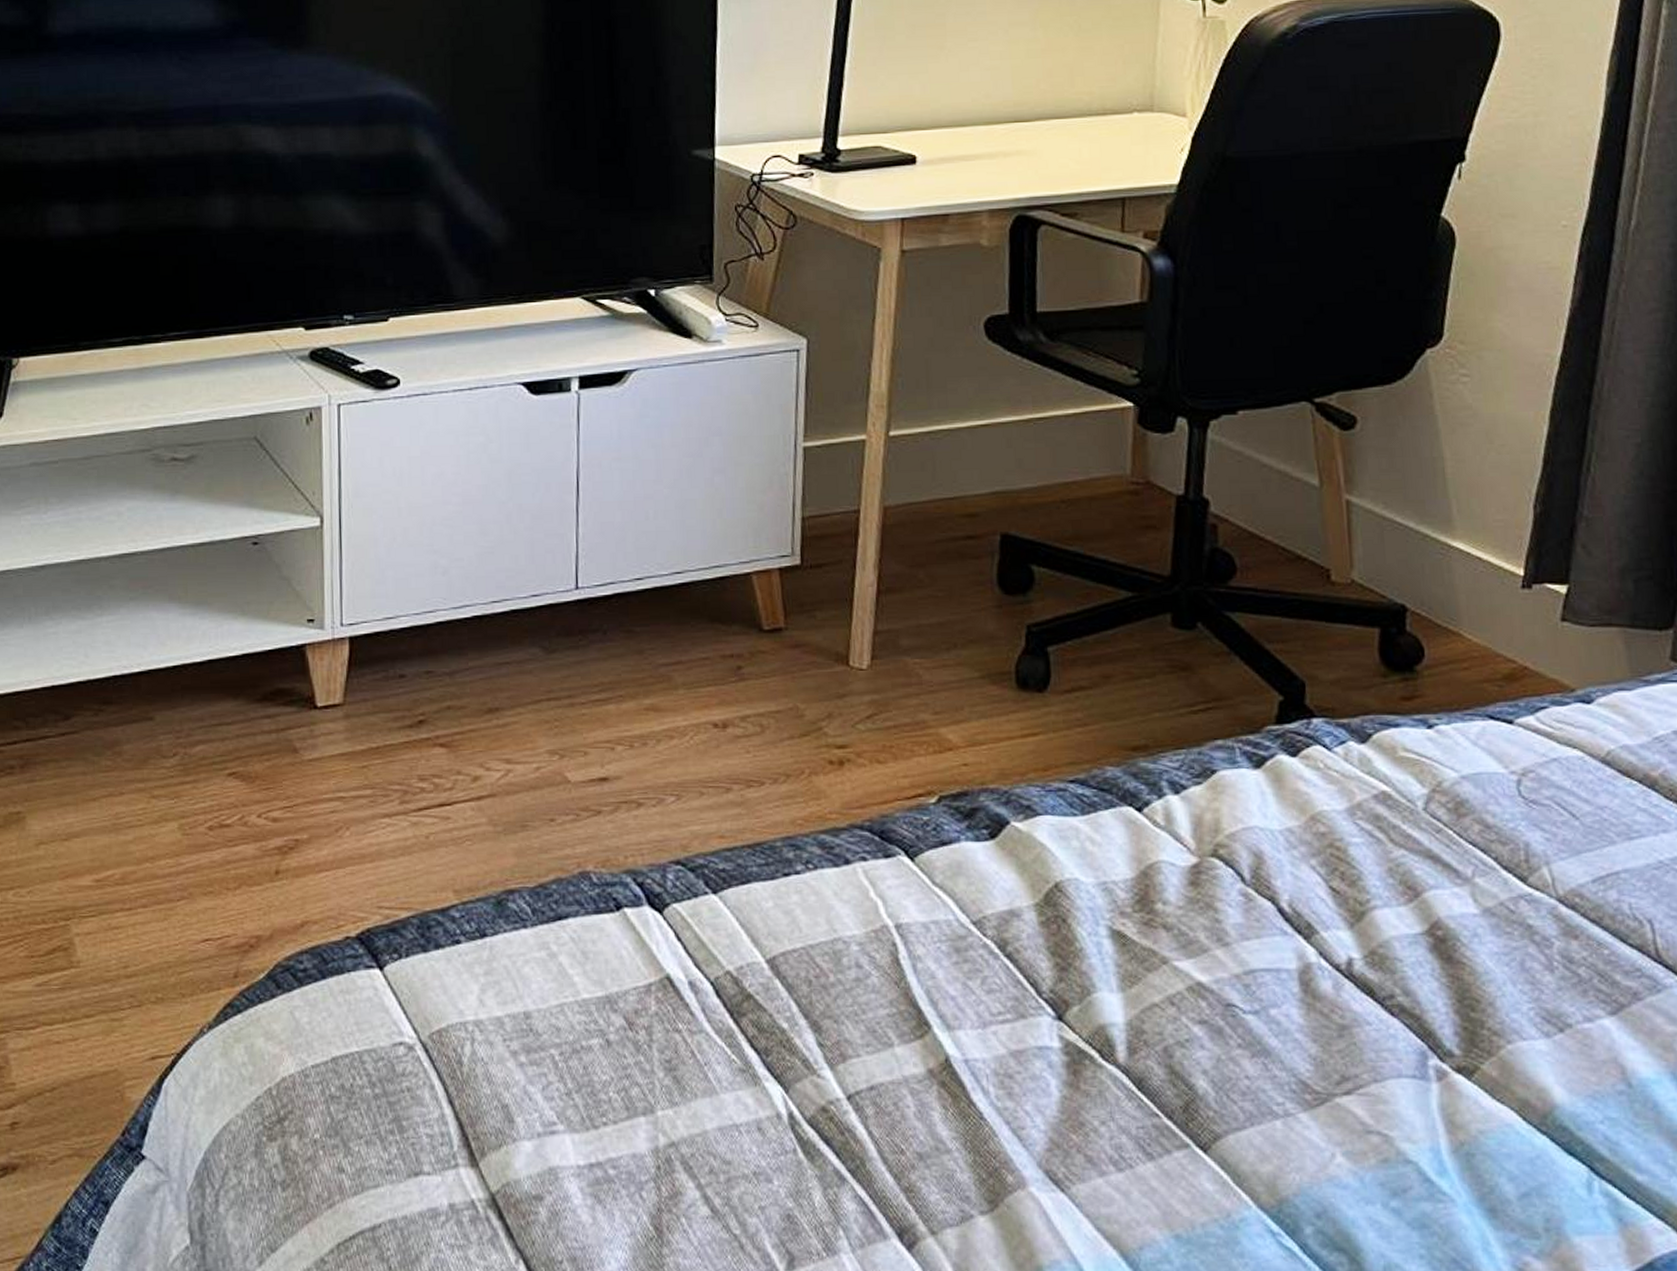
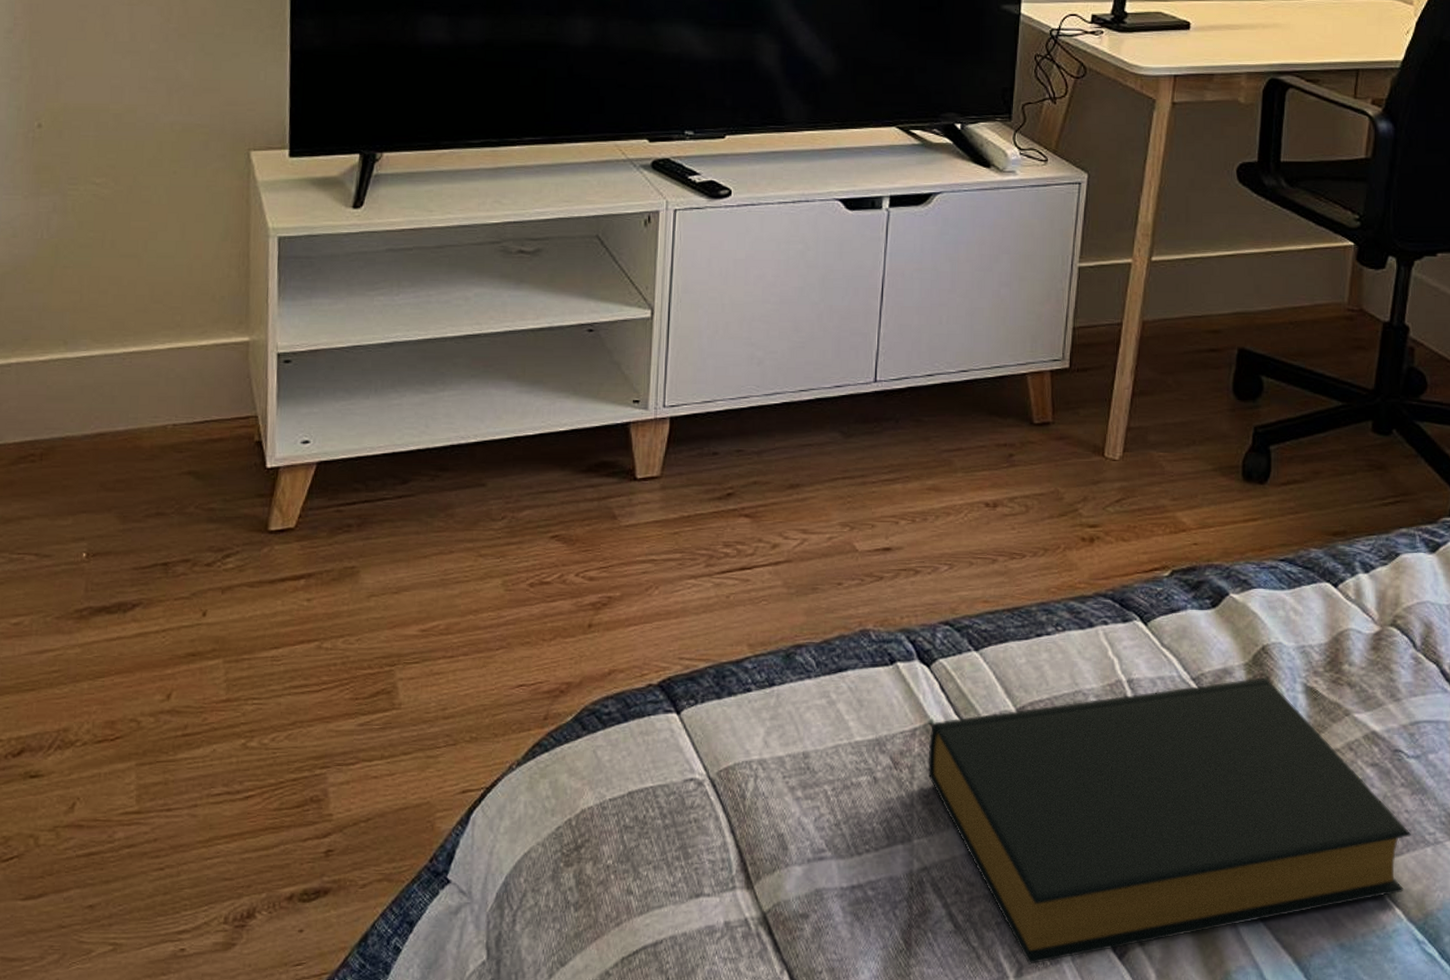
hardback book: none [666,919,1255,1256] -> present [927,676,1411,964]

